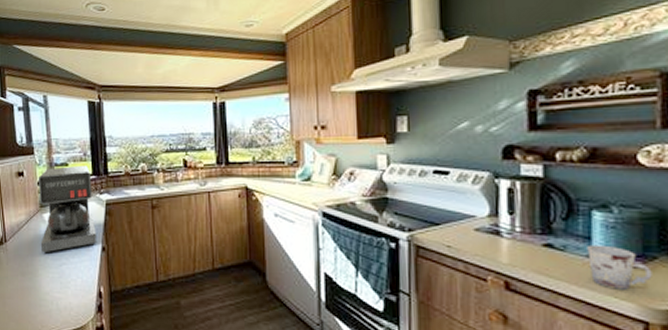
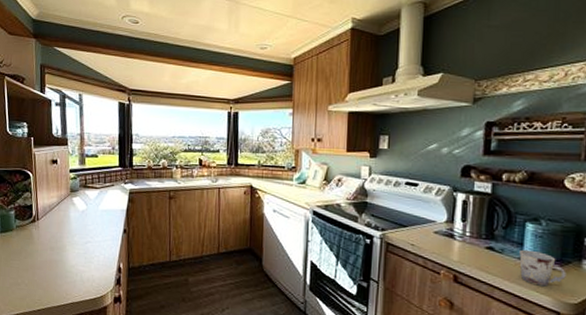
coffee maker: present [38,165,98,253] -> none [69,157,120,232]

